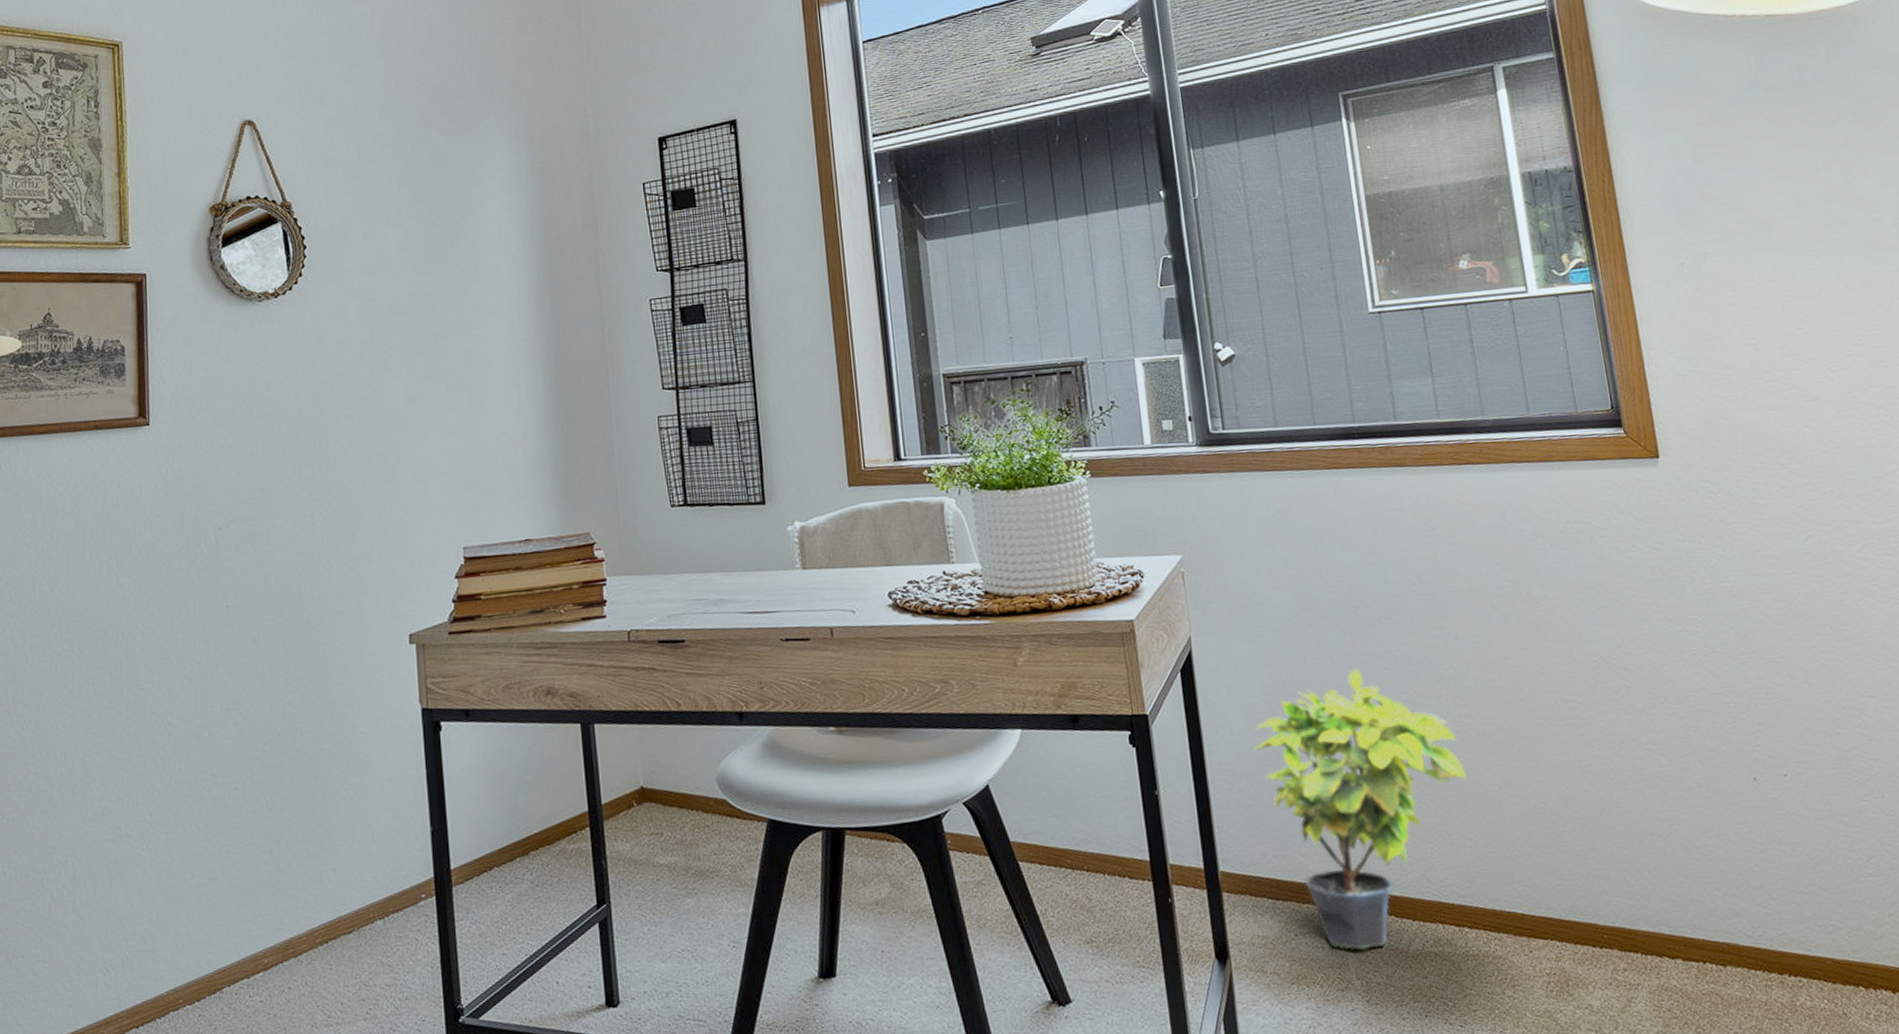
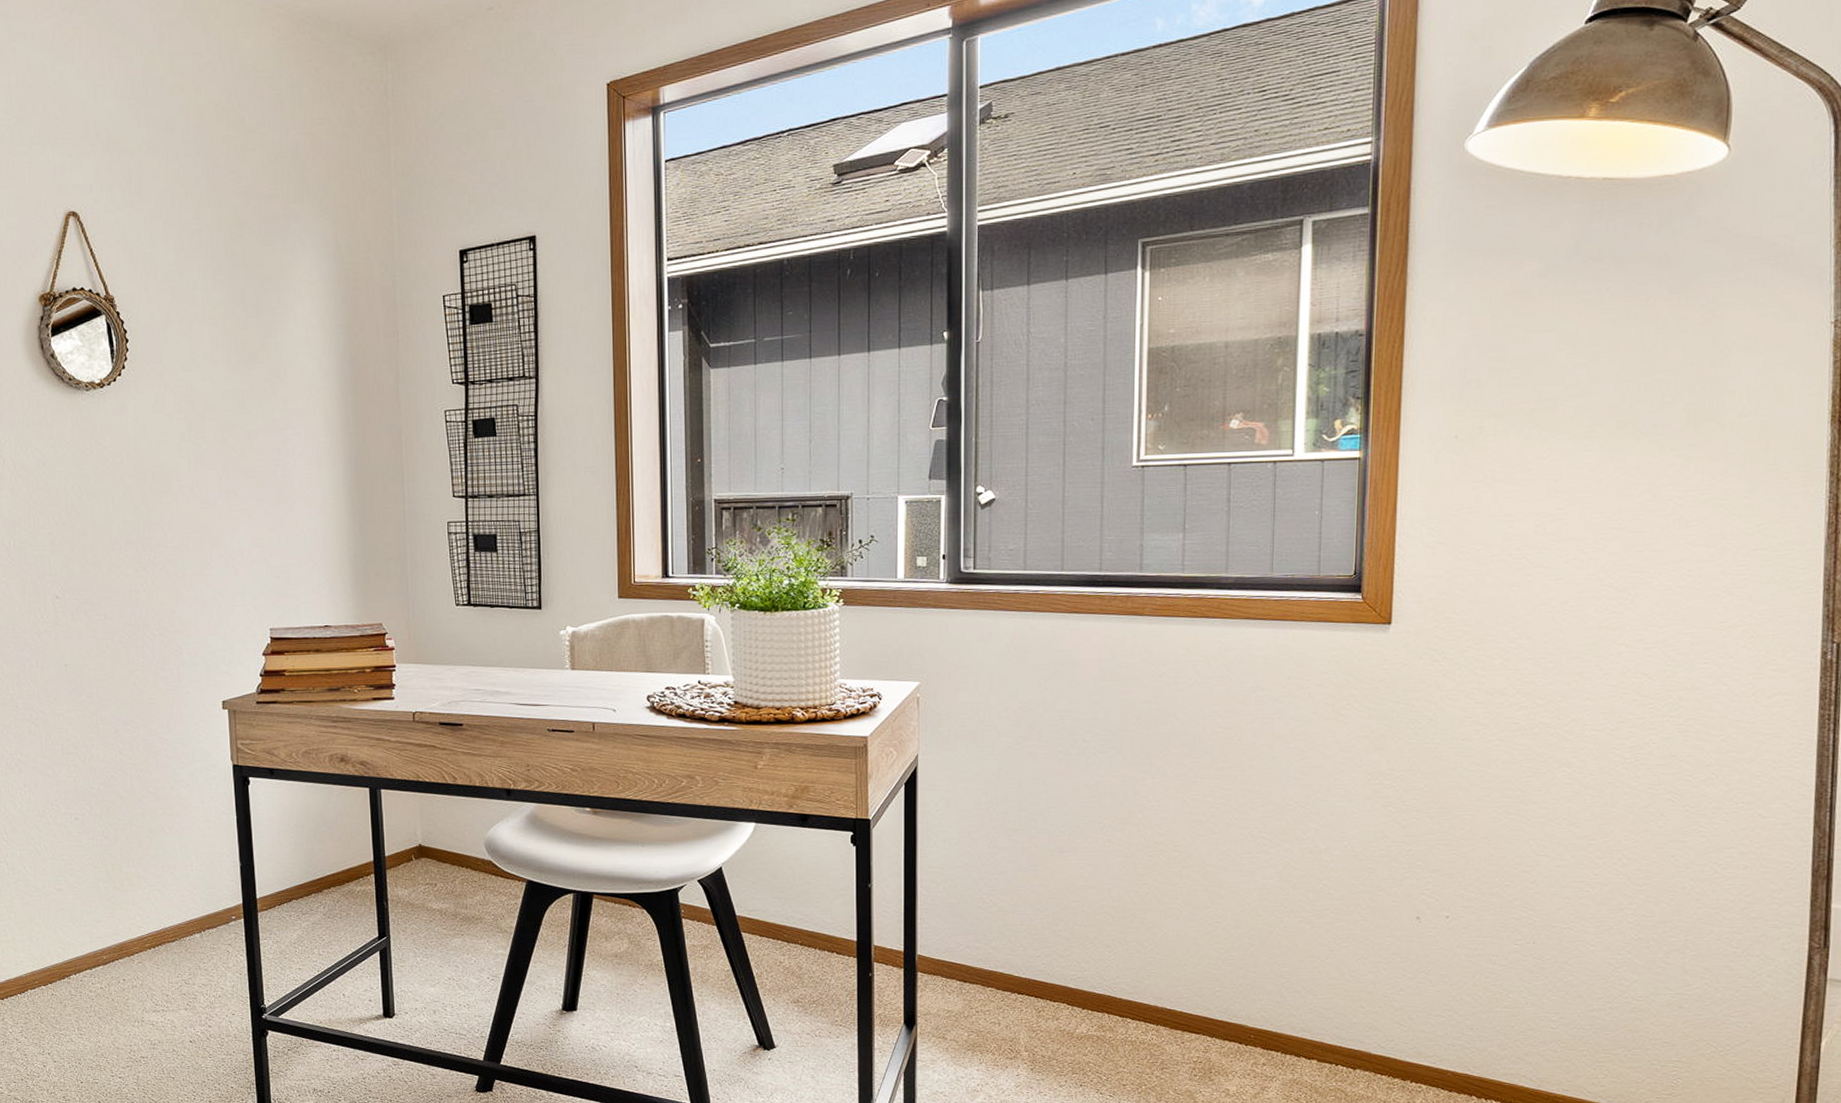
potted plant: present [1254,668,1468,950] -> none [963,793,1152,1028]

